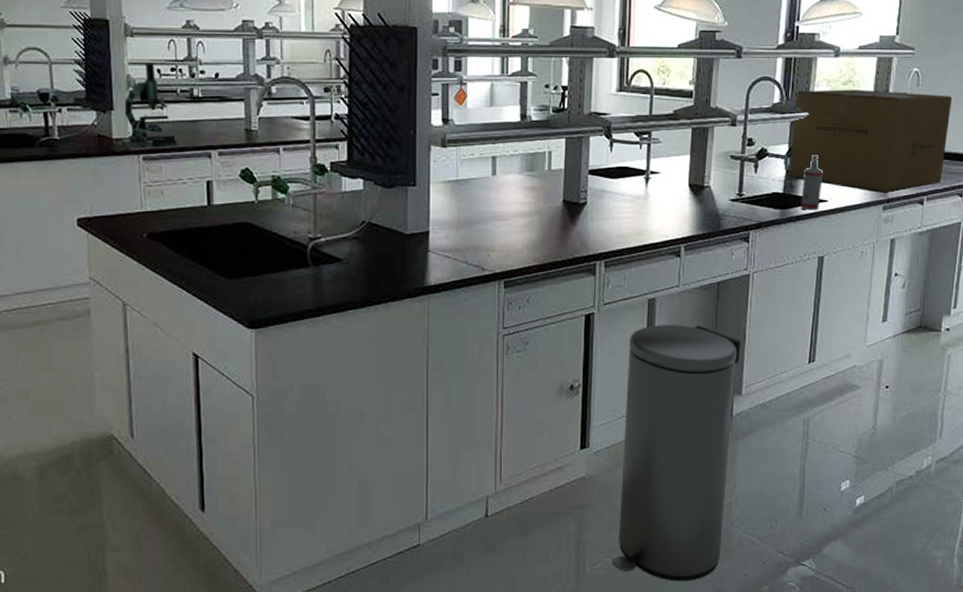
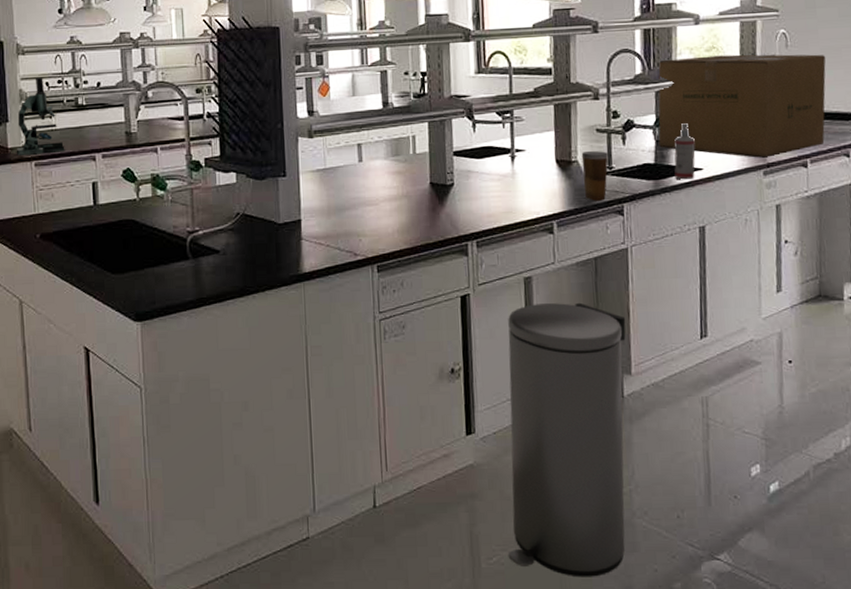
beverage cup: none [713,176,739,228] -> present [581,150,608,202]

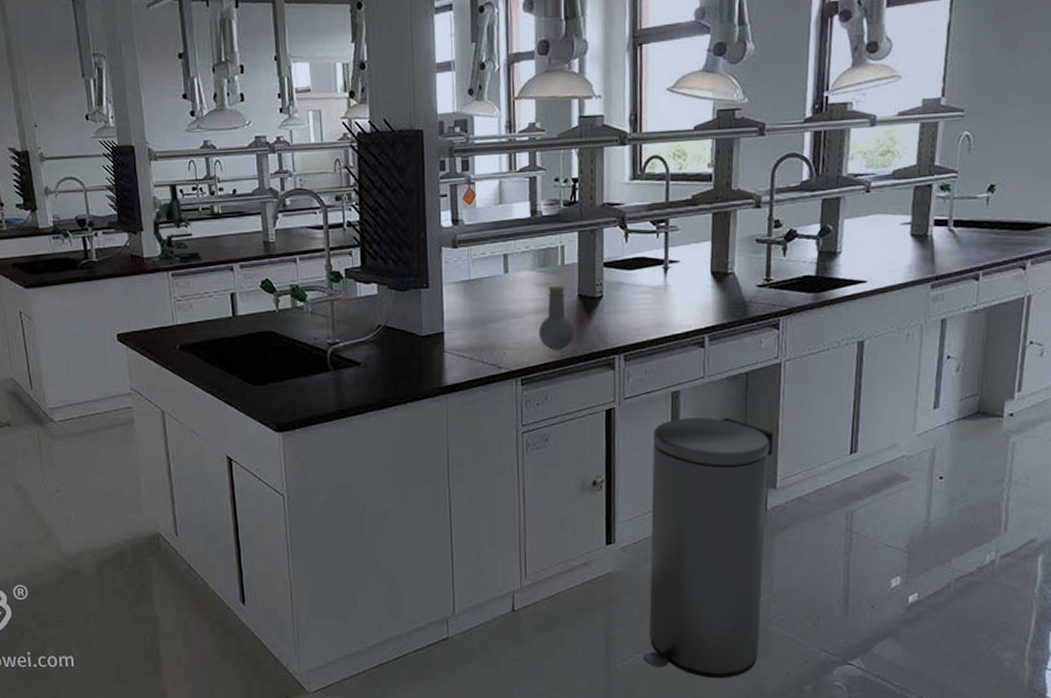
flask: none [393,174,428,237] -> present [538,286,575,350]
beverage cup: present [581,150,608,202] -> none [738,262,767,316]
box: present [658,54,826,158] -> none [822,158,1011,270]
spray bottle: present [674,123,696,180] -> none [836,233,860,293]

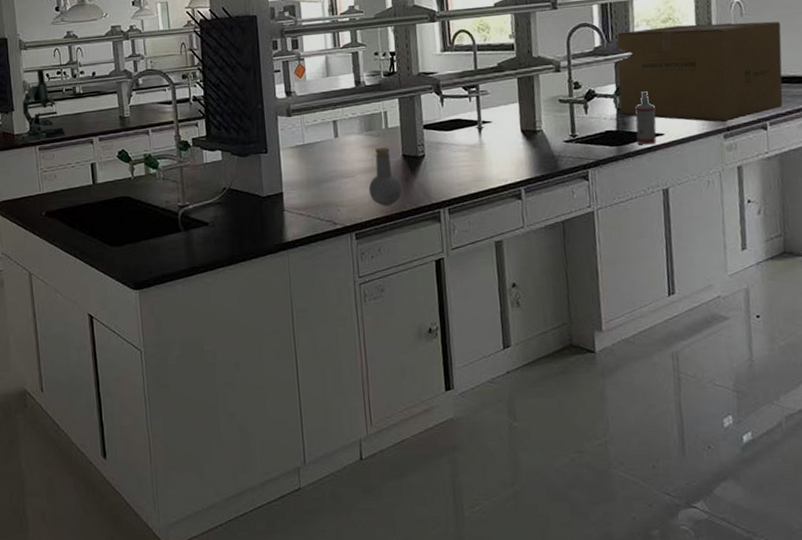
pedal bin: present [642,417,774,679] -> none [481,264,603,525]
box: none [822,158,1011,270] -> present [617,21,783,122]
spray bottle: none [836,233,860,293] -> present [635,91,657,146]

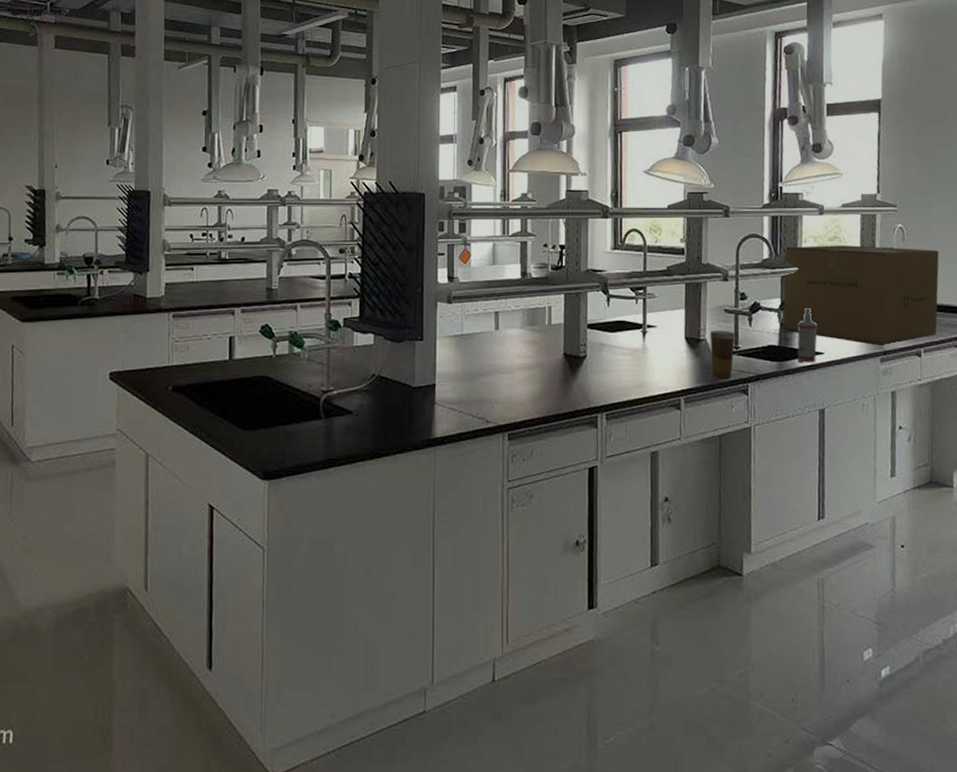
microscope: present [22,69,66,141] -> none [155,229,205,306]
flask: present [368,147,402,206] -> none [526,345,560,406]
beverage cup: none [545,120,572,169] -> present [709,330,735,381]

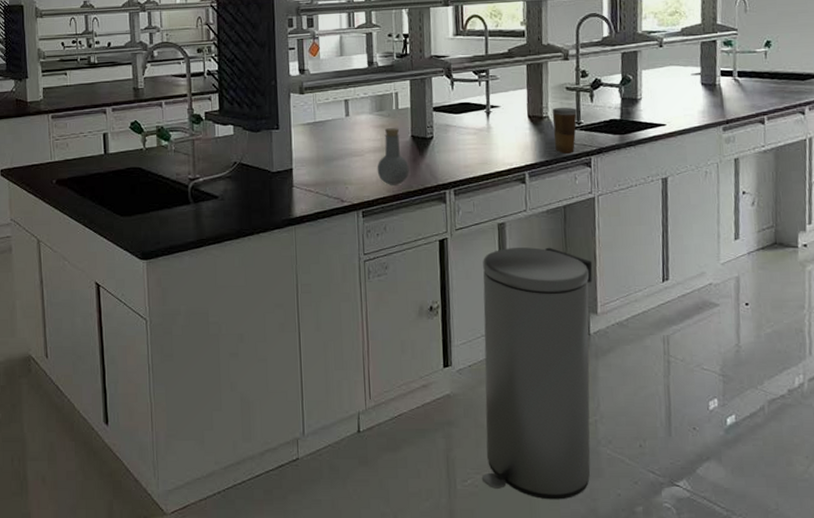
flask: none [526,345,560,406] -> present [377,128,409,185]
pedal bin: none [624,479,747,760] -> present [481,247,593,500]
box: present [783,245,940,345] -> none [624,18,783,115]
spray bottle: present [797,308,817,363] -> none [639,82,659,135]

